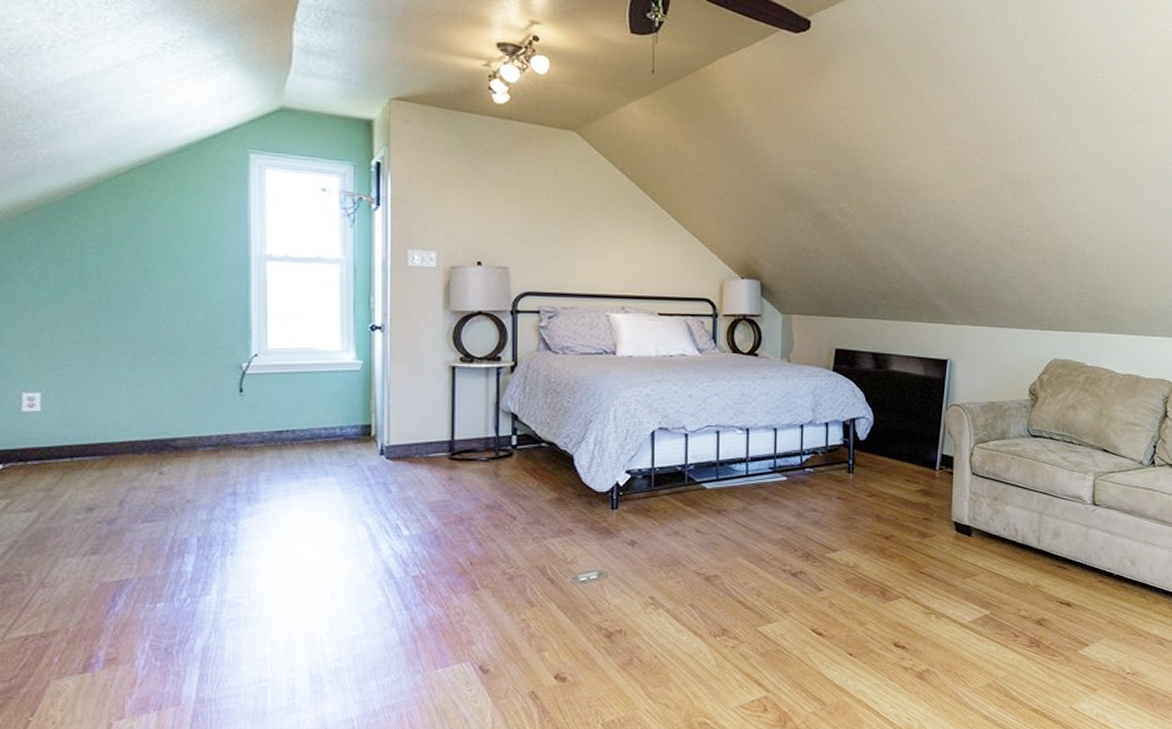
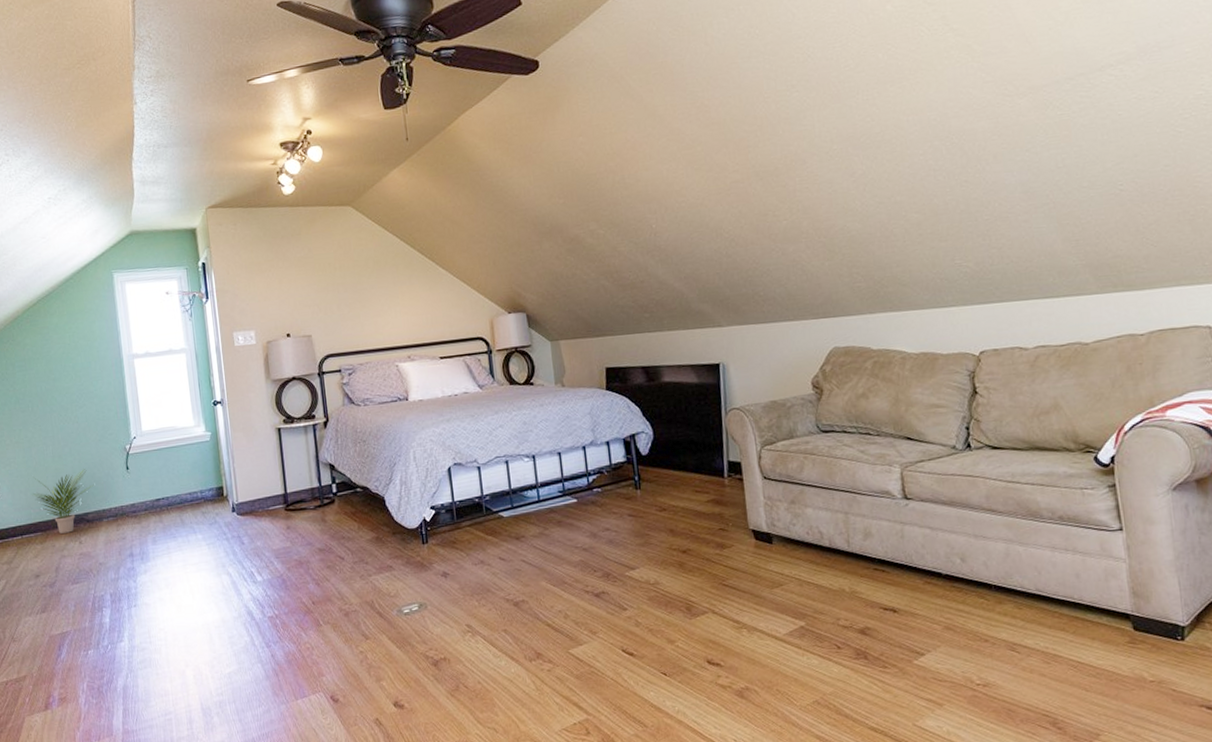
potted plant: none [93,385,190,460] -> present [32,469,94,534]

